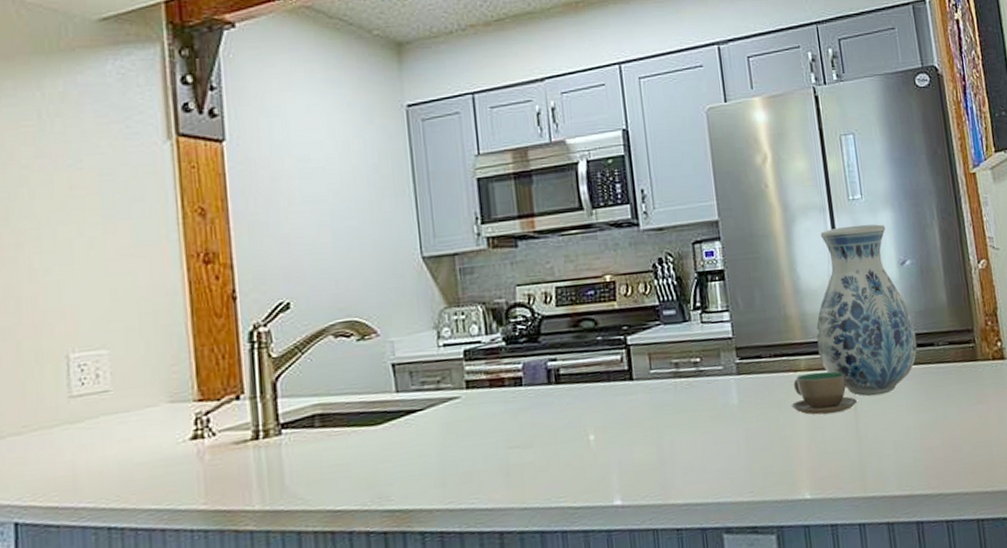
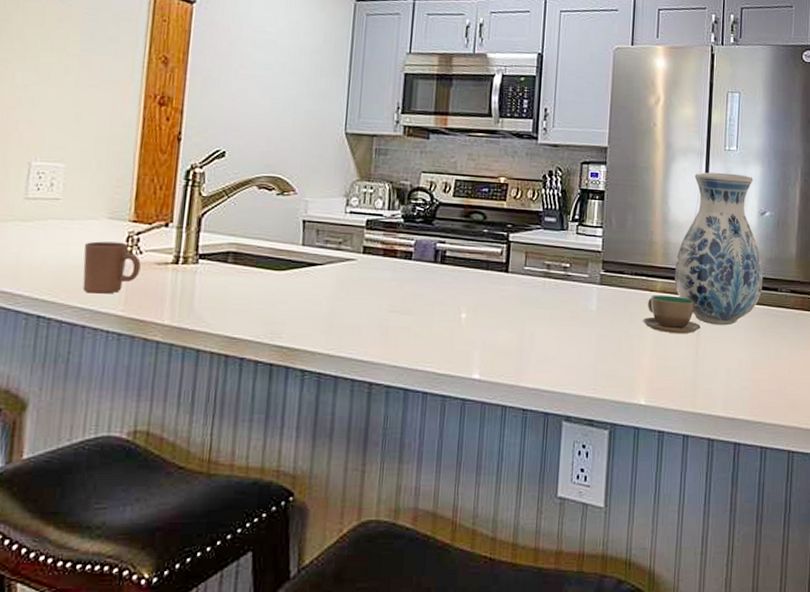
mug: none [147,426,217,491] -> present [82,241,141,294]

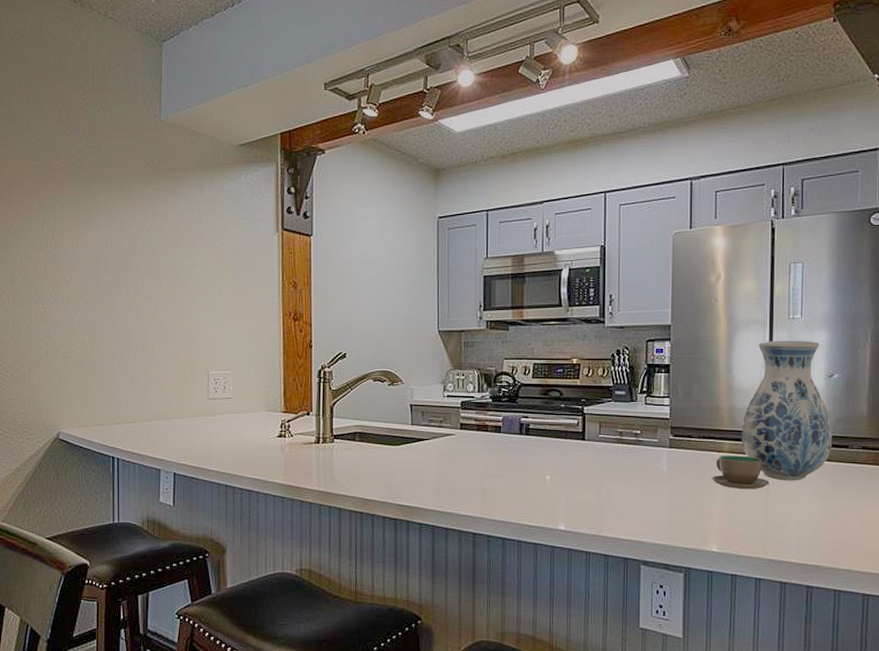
mug: present [82,241,141,294] -> none [251,428,293,468]

